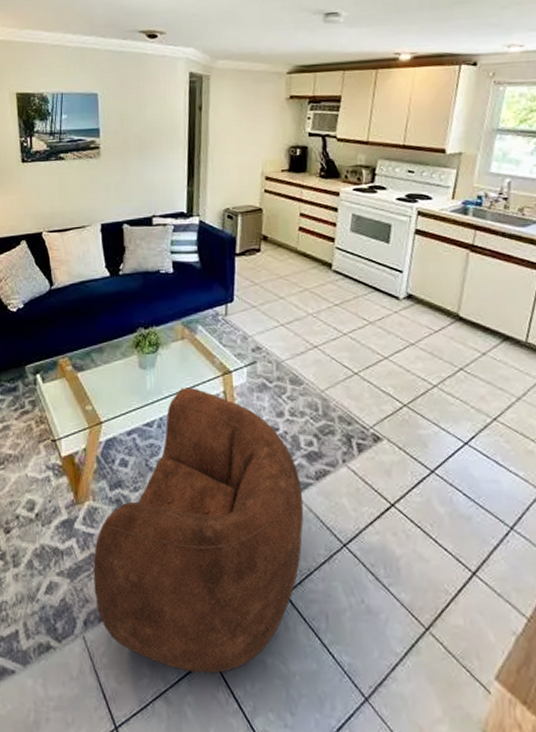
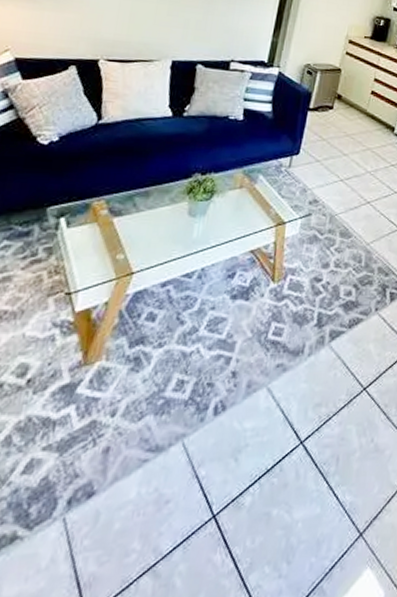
armchair: present [93,388,304,674] -> none [87,237,335,538]

